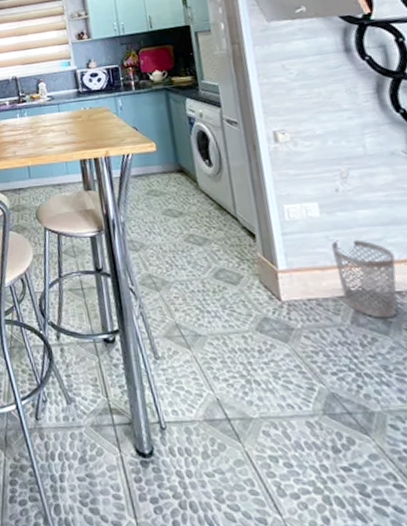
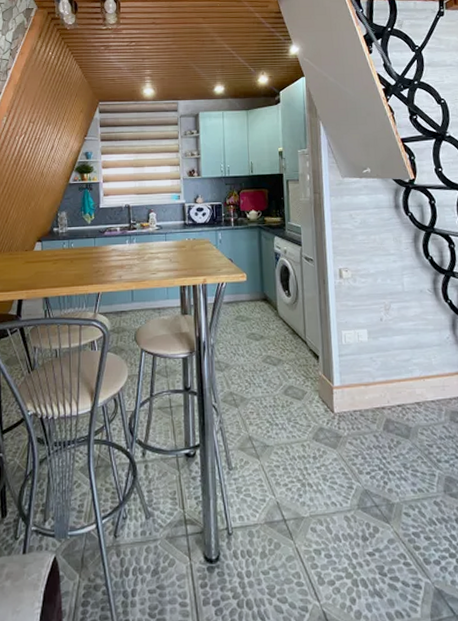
wastebasket: present [330,240,398,318] -> none [373,360,417,425]

